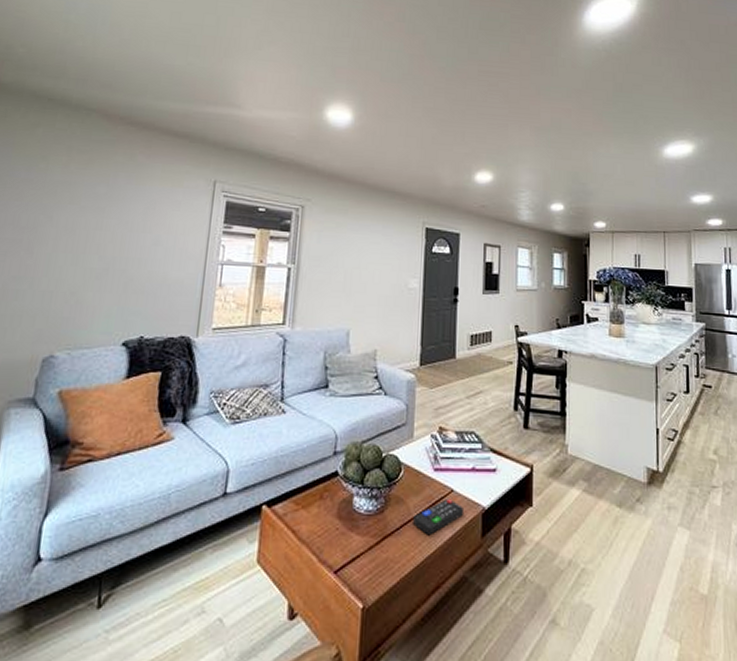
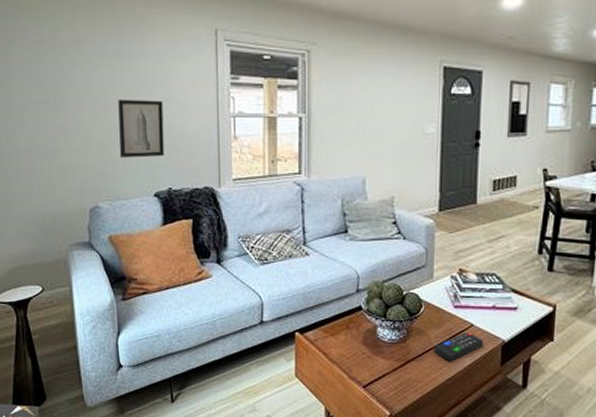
wall art: none [91,242,149,303] -> present [118,99,165,158]

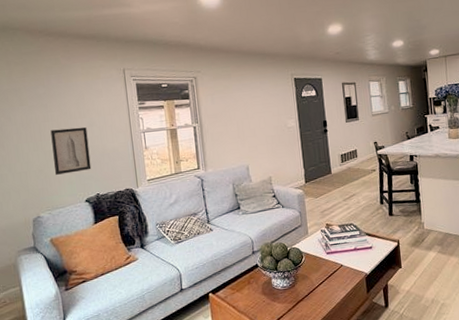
remote control: present [434,332,484,362] -> none [316,271,353,297]

